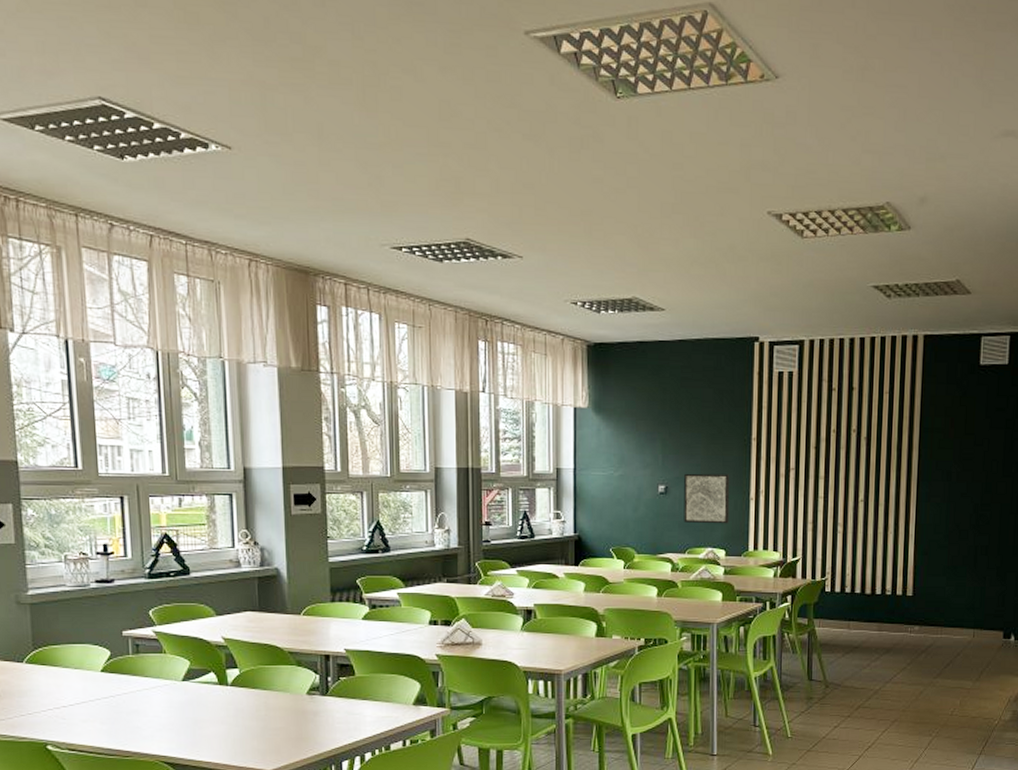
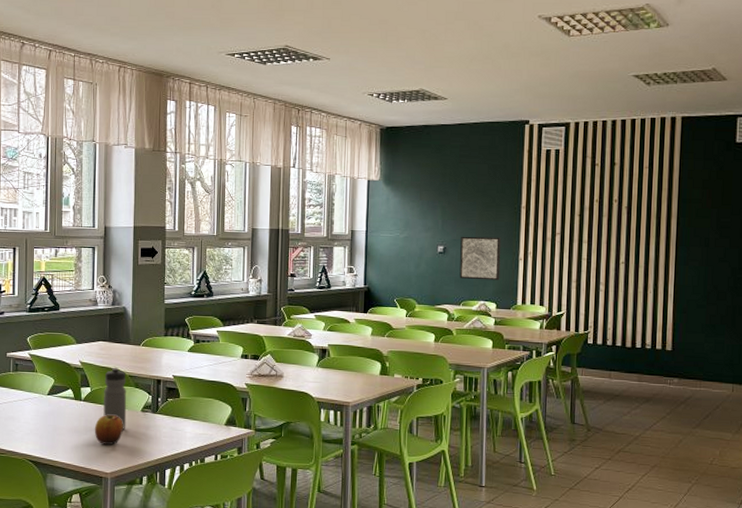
apple: none [247,700,285,737] -> present [94,414,123,445]
water bottle: none [256,642,289,717] -> present [102,367,127,429]

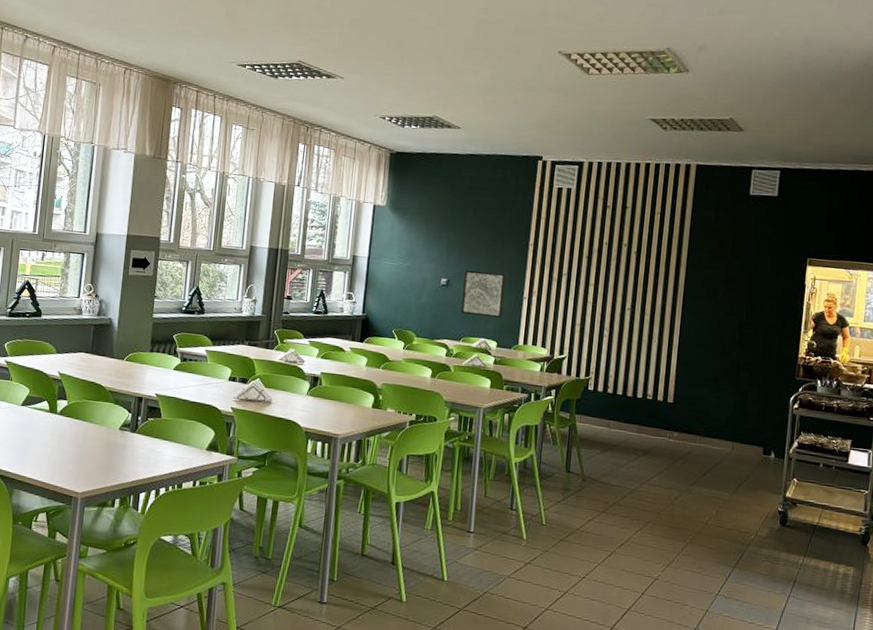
apple: present [94,414,123,445] -> none [67,430,99,463]
water bottle: present [102,367,127,429] -> none [79,380,106,448]

